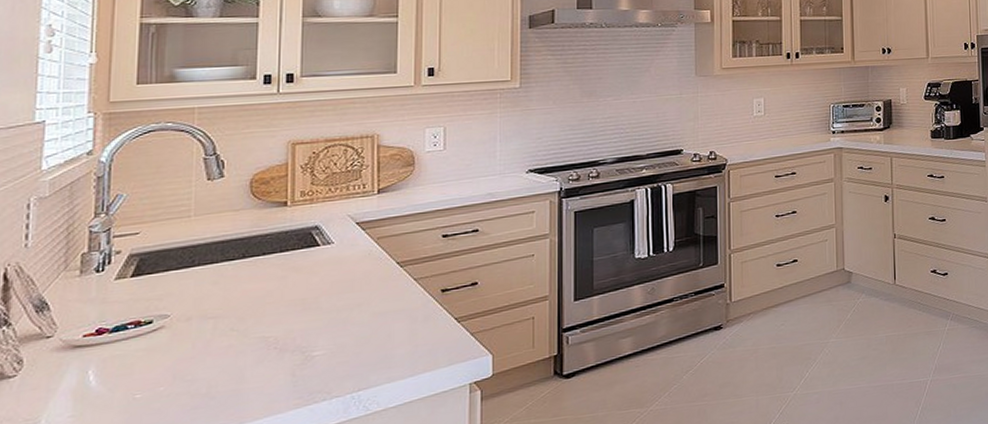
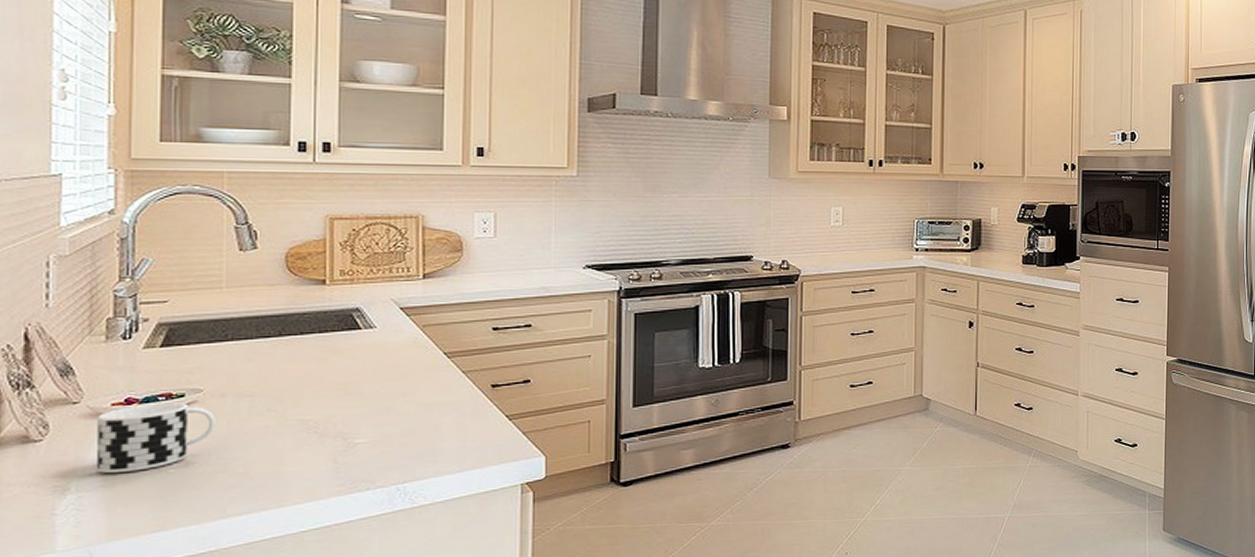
cup: none [66,328,183,404] -> present [95,402,217,474]

